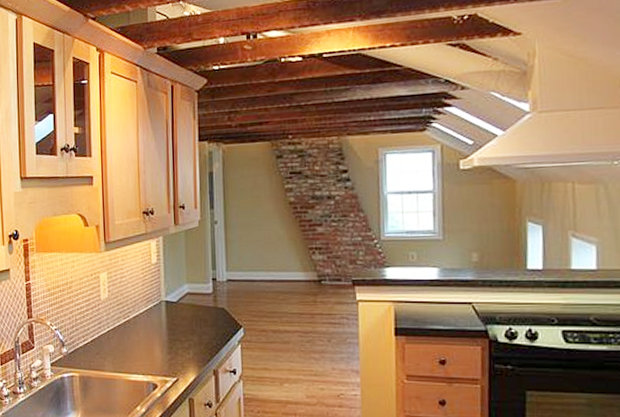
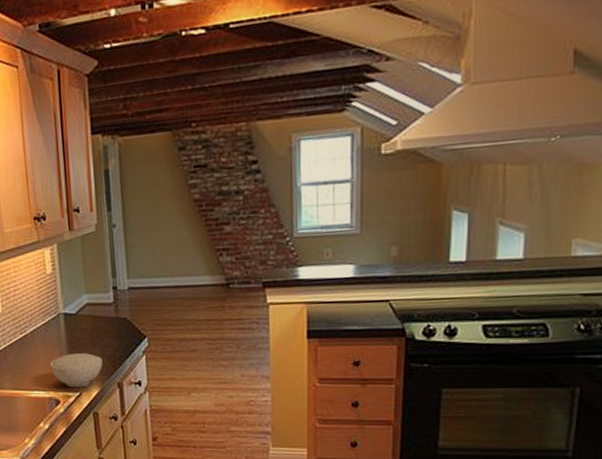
bowl: none [150,339,200,373] -> present [50,352,103,388]

